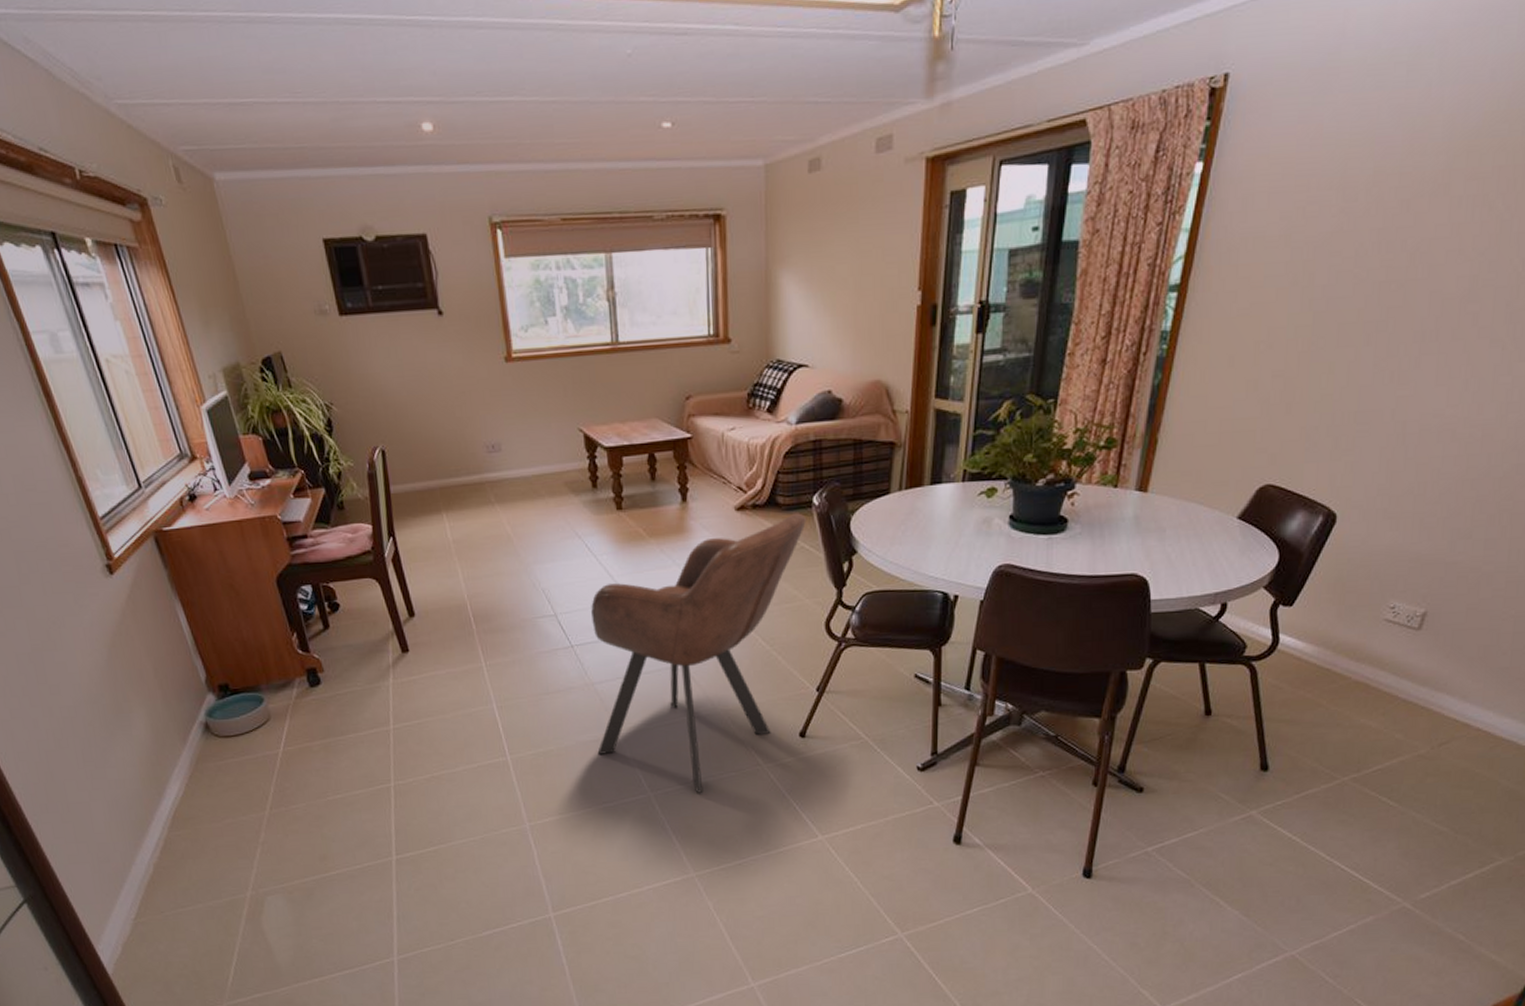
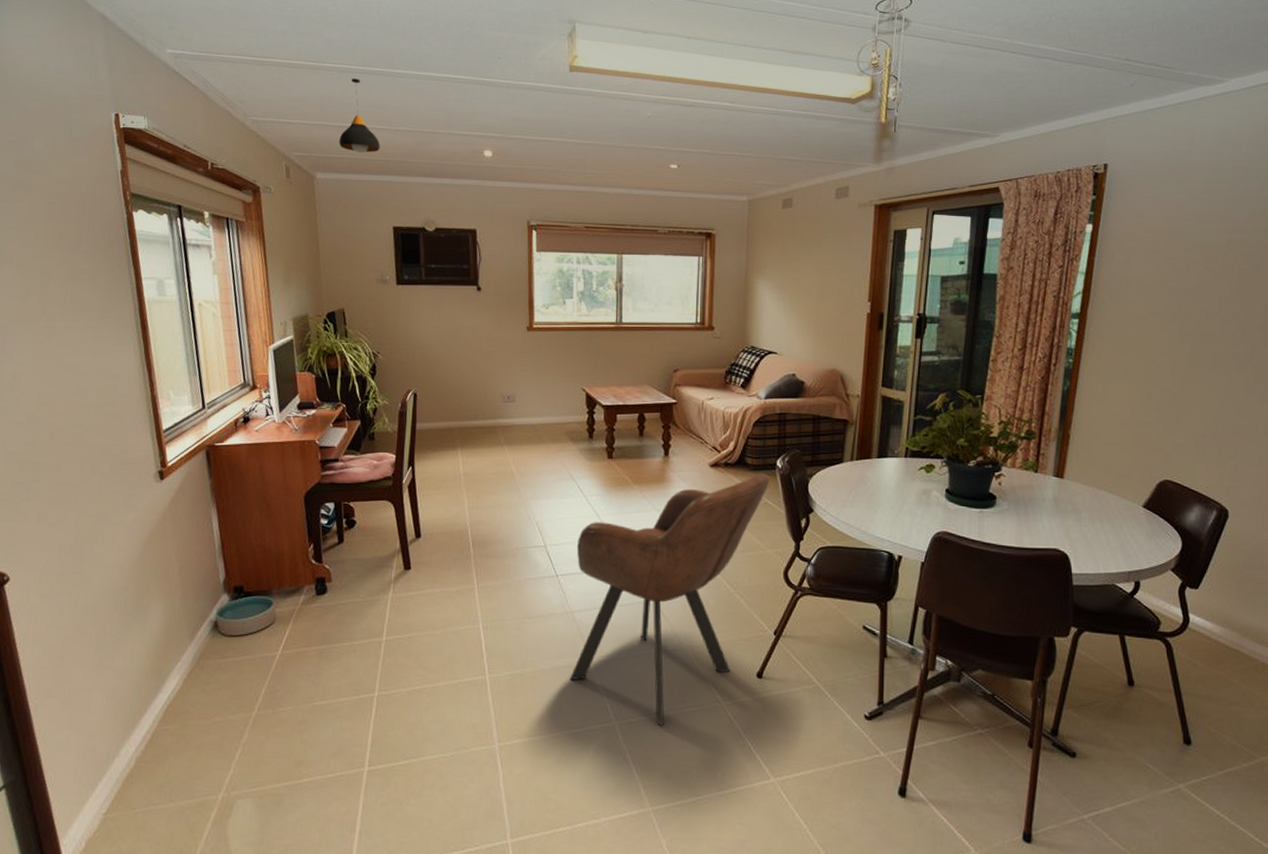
pendant light: none [233,30,289,140] -> present [339,78,380,153]

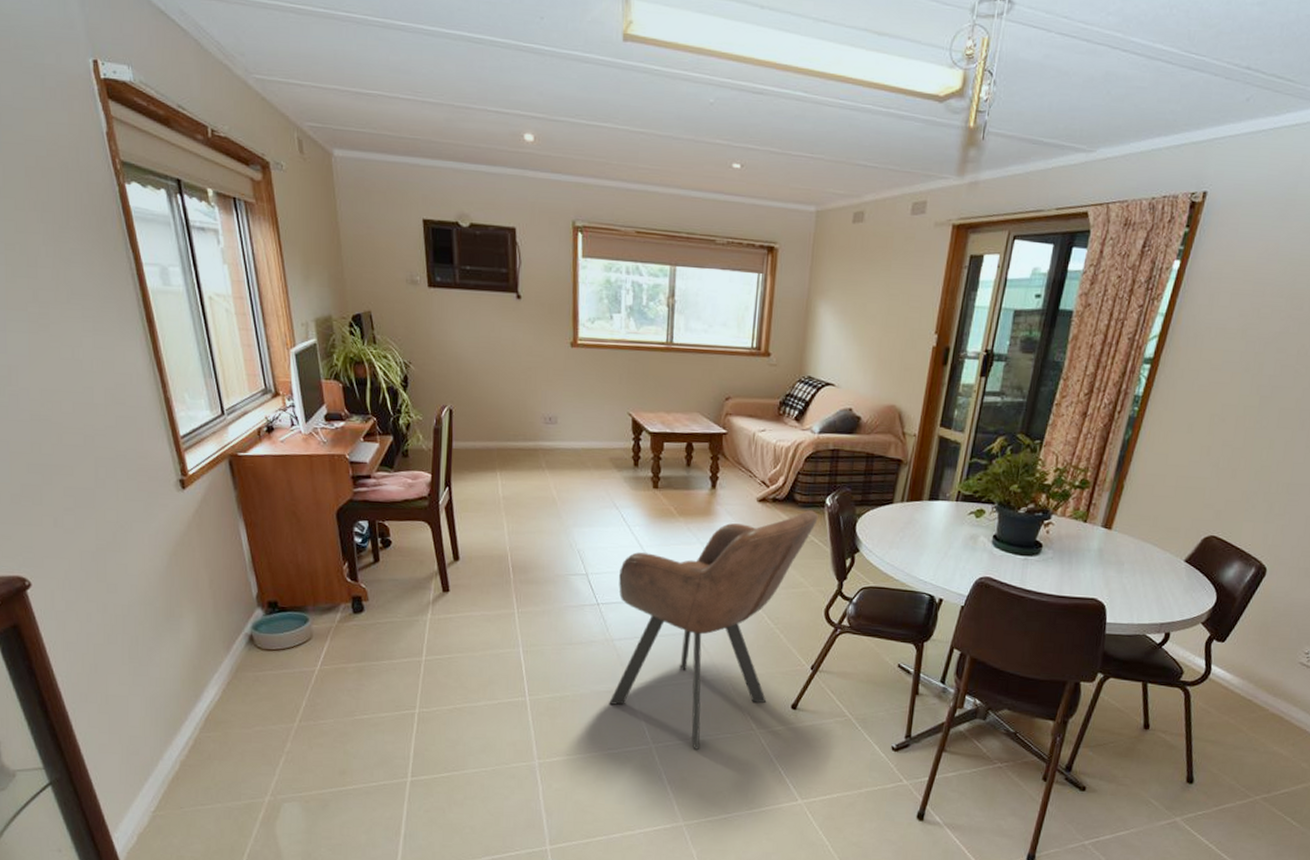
pendant light: present [339,78,380,153] -> none [358,33,406,128]

